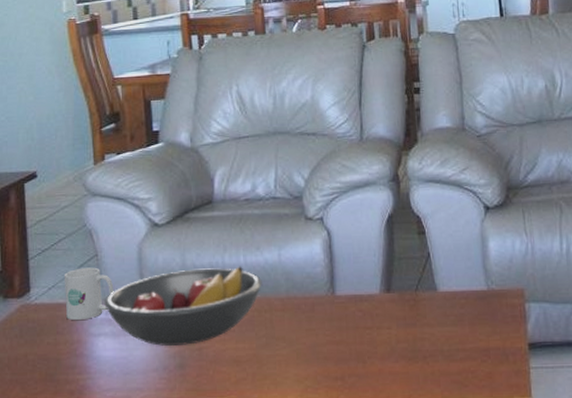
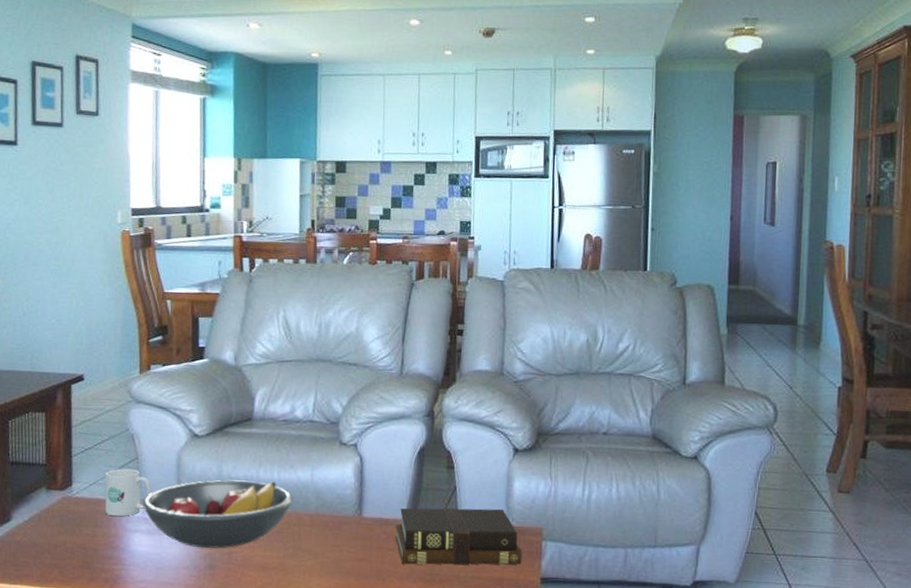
bible: none [371,272,507,343] -> present [395,507,522,565]

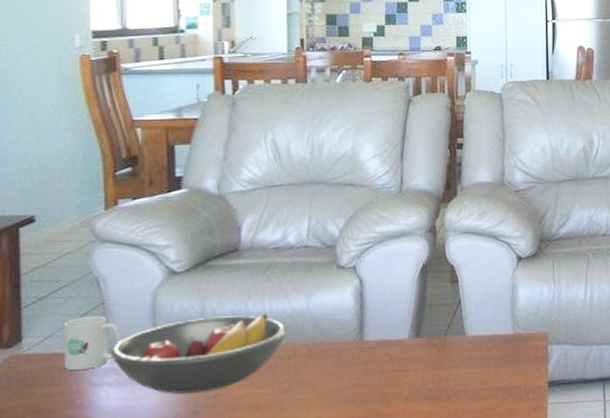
bible: present [395,507,522,565] -> none [399,317,529,385]

